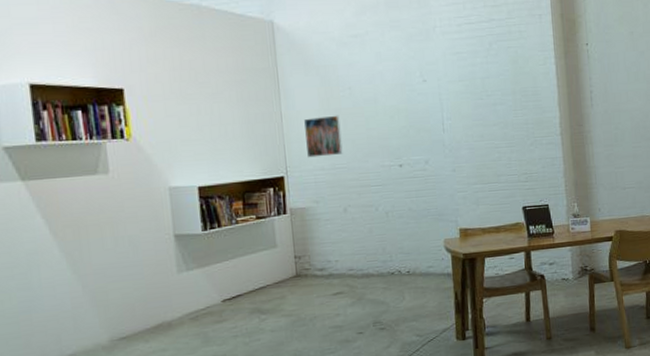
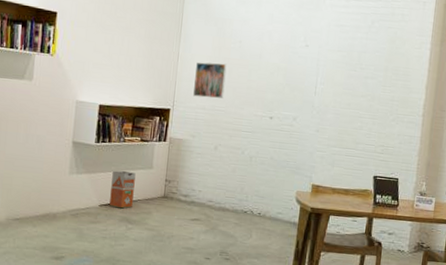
waste bin: none [230,256,262,300] -> present [109,170,136,209]

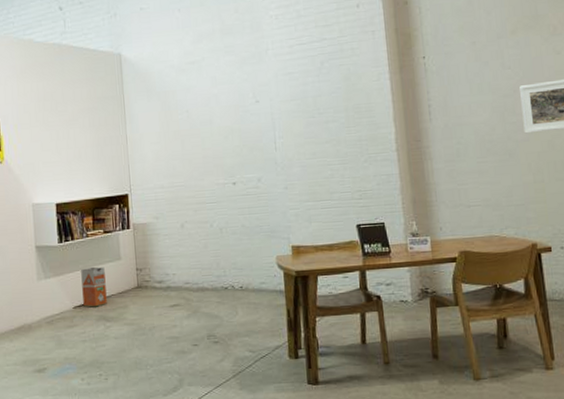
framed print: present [193,62,227,99] -> none [146,136,181,177]

